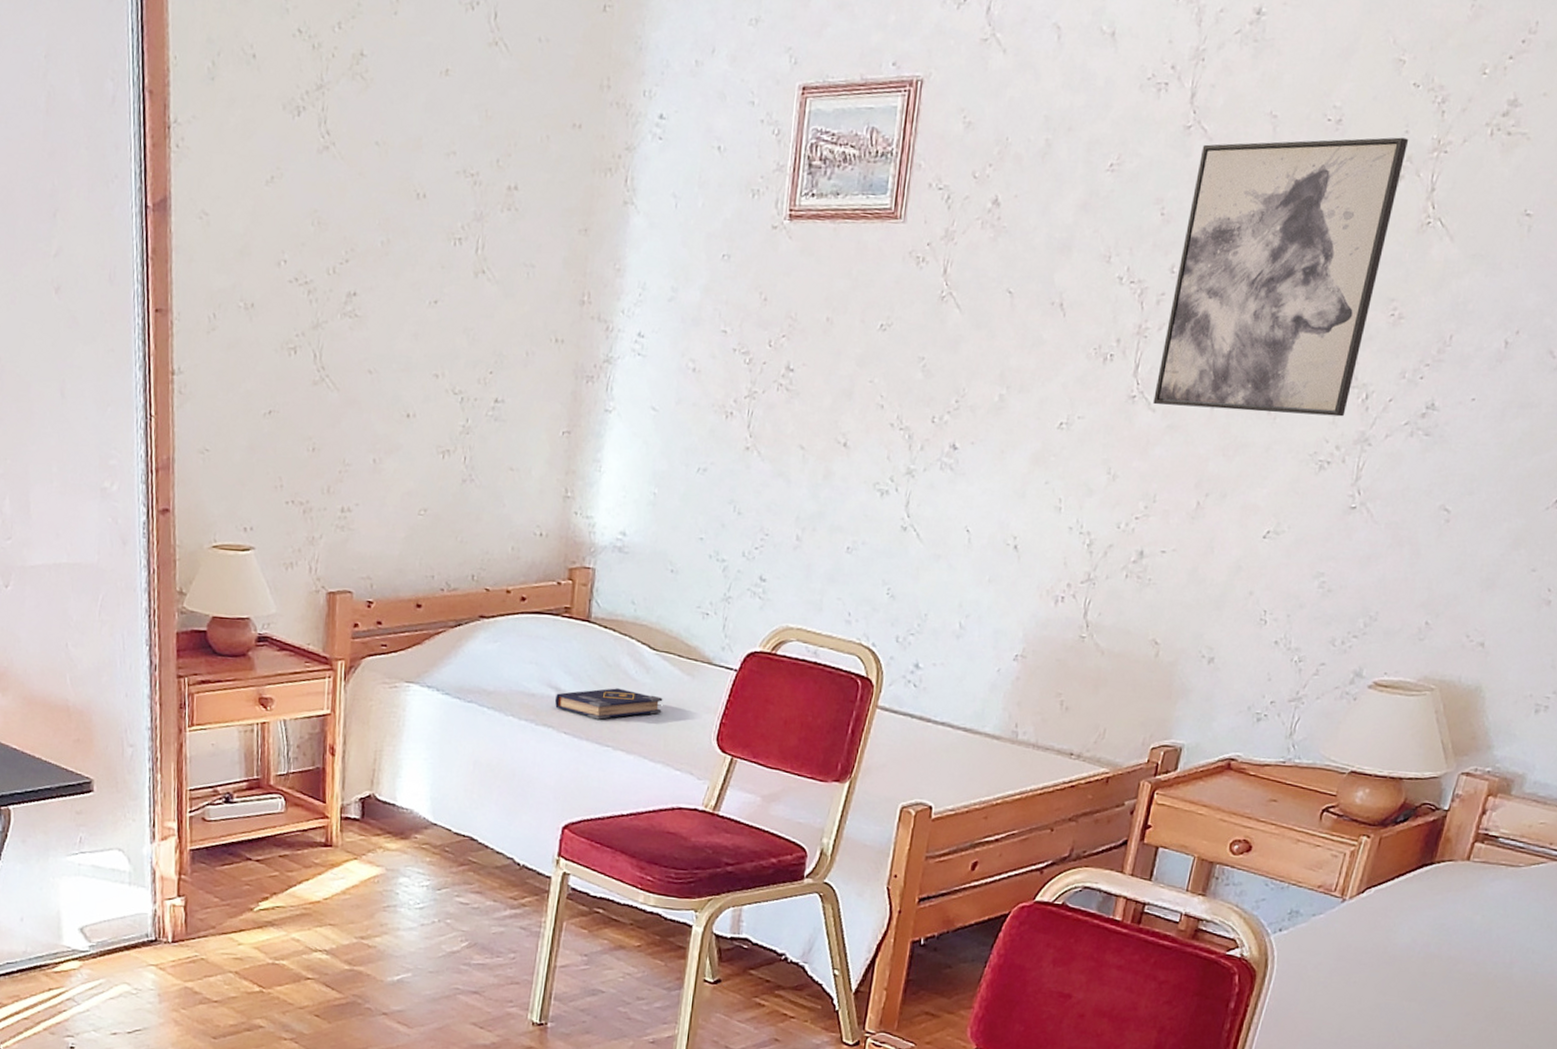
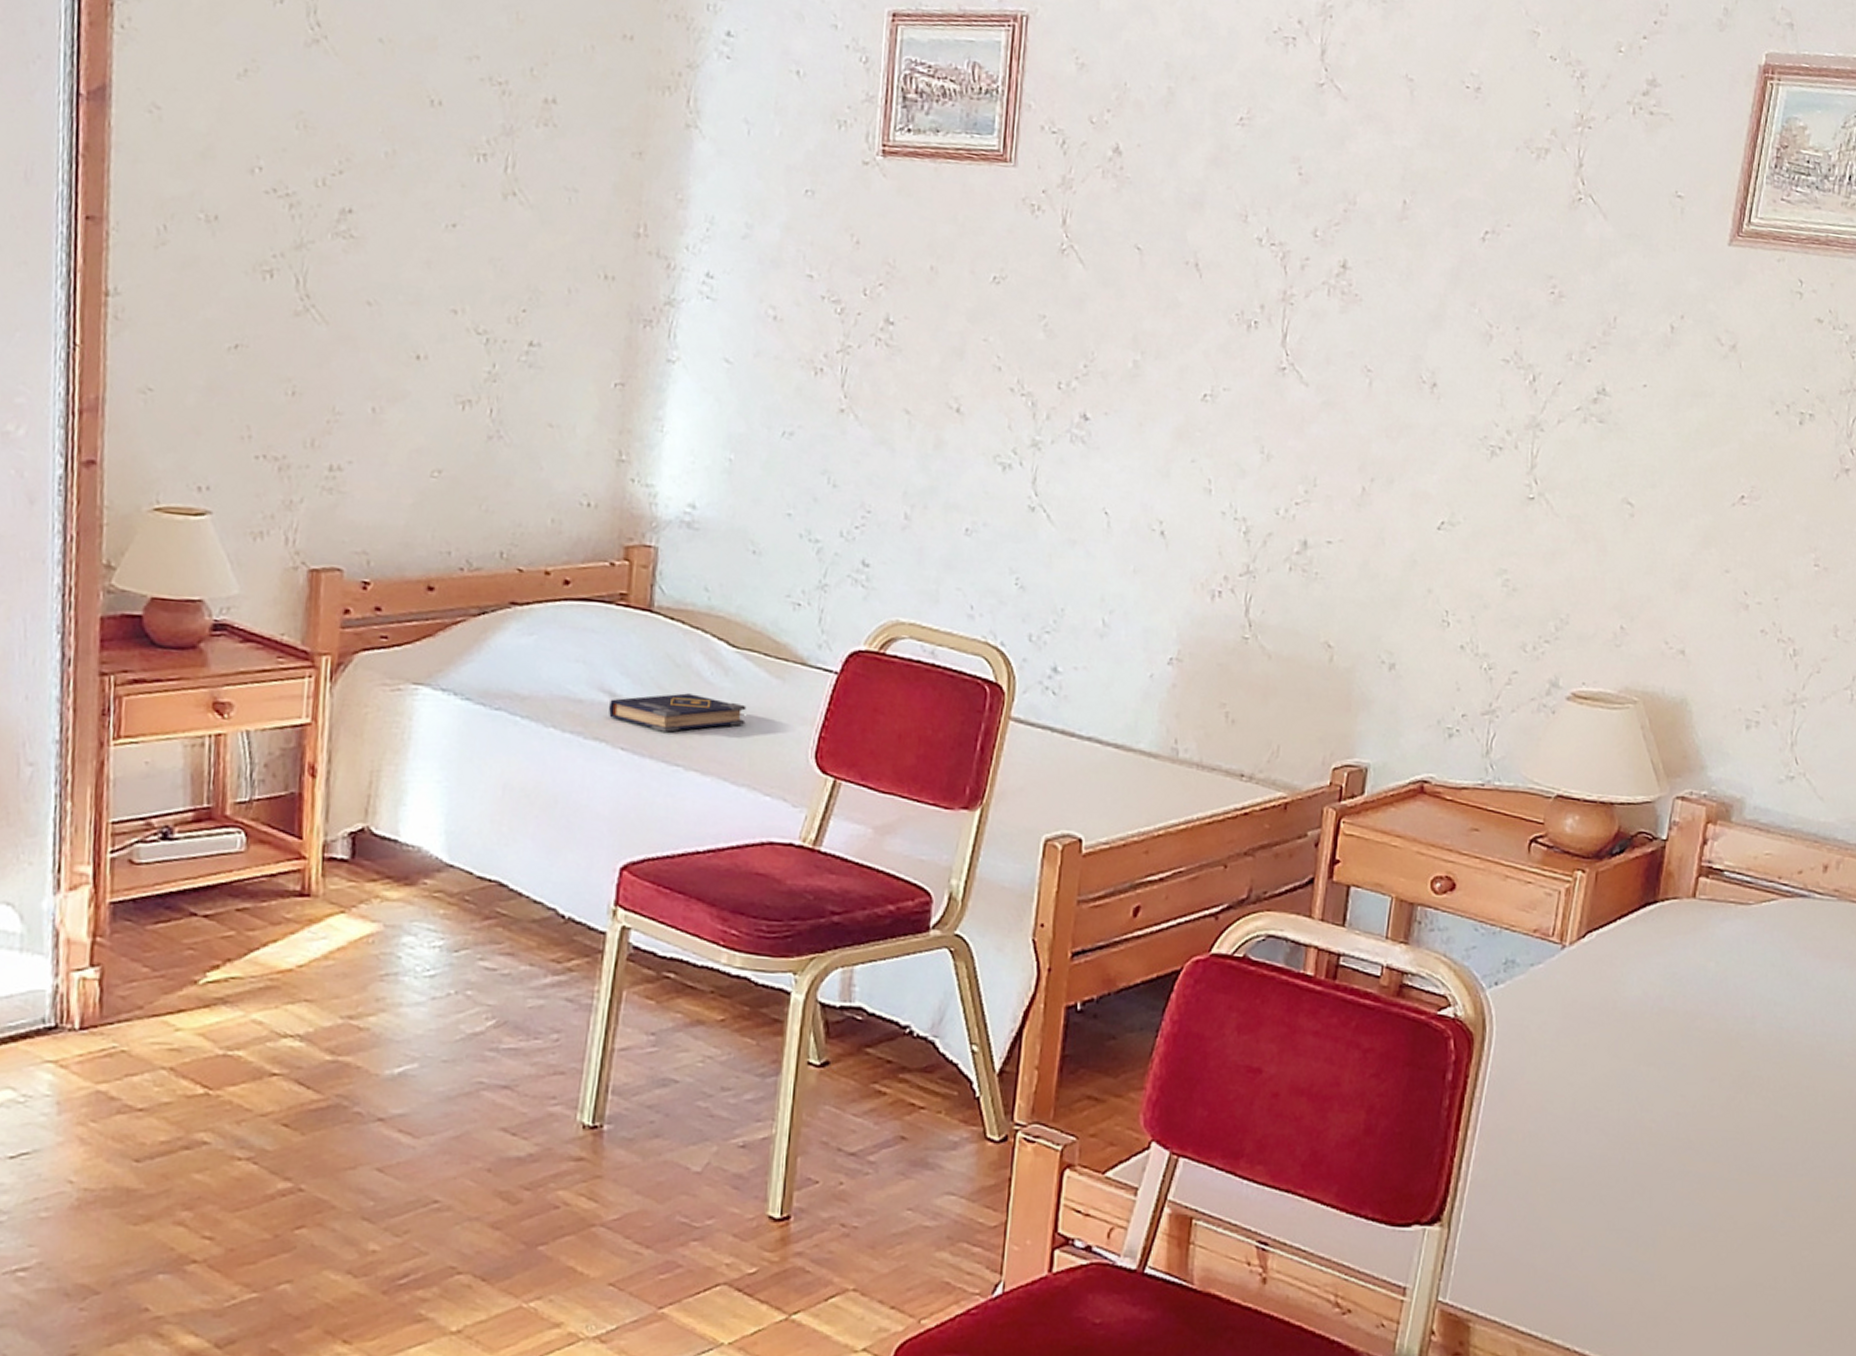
wall art: present [1153,137,1409,417] -> none [1305,104,1551,399]

